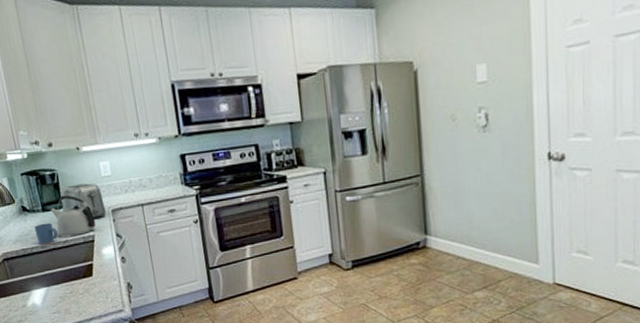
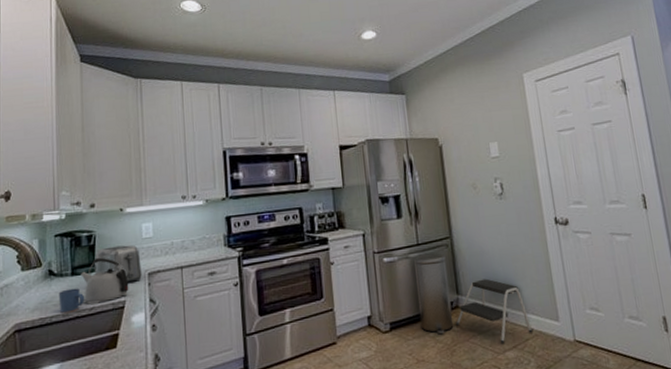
pedal bin: none [378,192,420,272] -> present [413,253,454,334]
step stool: none [421,219,508,285] -> present [455,278,534,345]

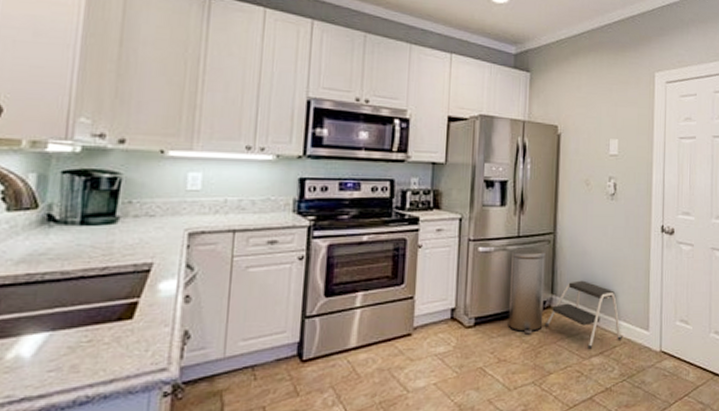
mug: present [58,288,85,314] -> none [57,241,97,271]
kettle: present [81,257,129,306] -> none [92,206,161,265]
toaster: present [95,245,142,282] -> none [115,195,181,242]

